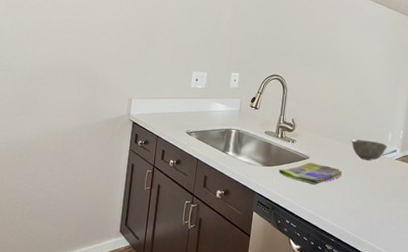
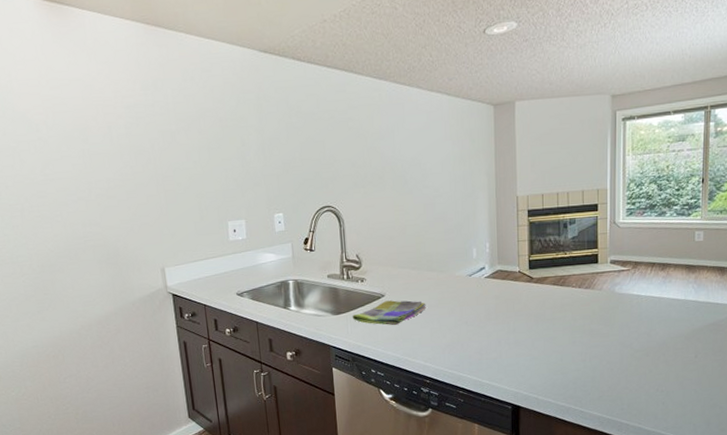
bowl: present [350,139,388,161] -> none [429,261,474,286]

